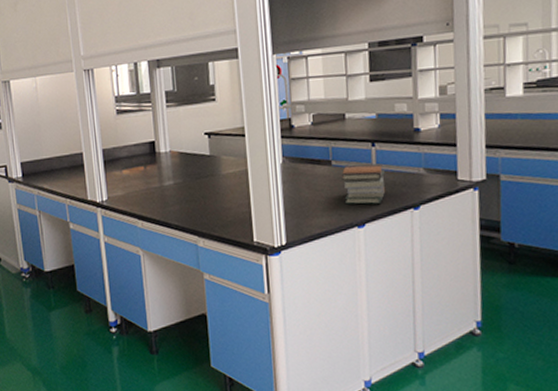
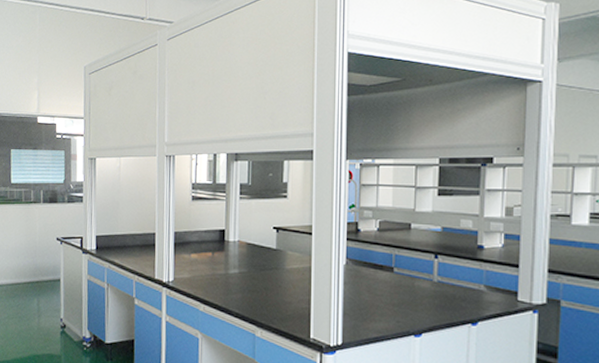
book stack: present [341,164,386,205] -> none [402,273,445,315]

